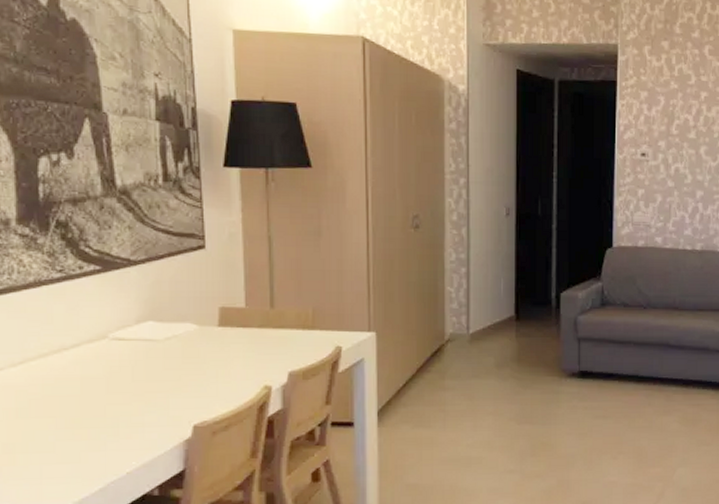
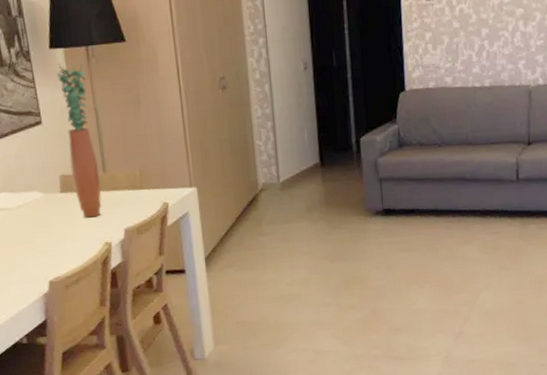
vase: none [229,184,267,357] -> present [57,63,102,218]

